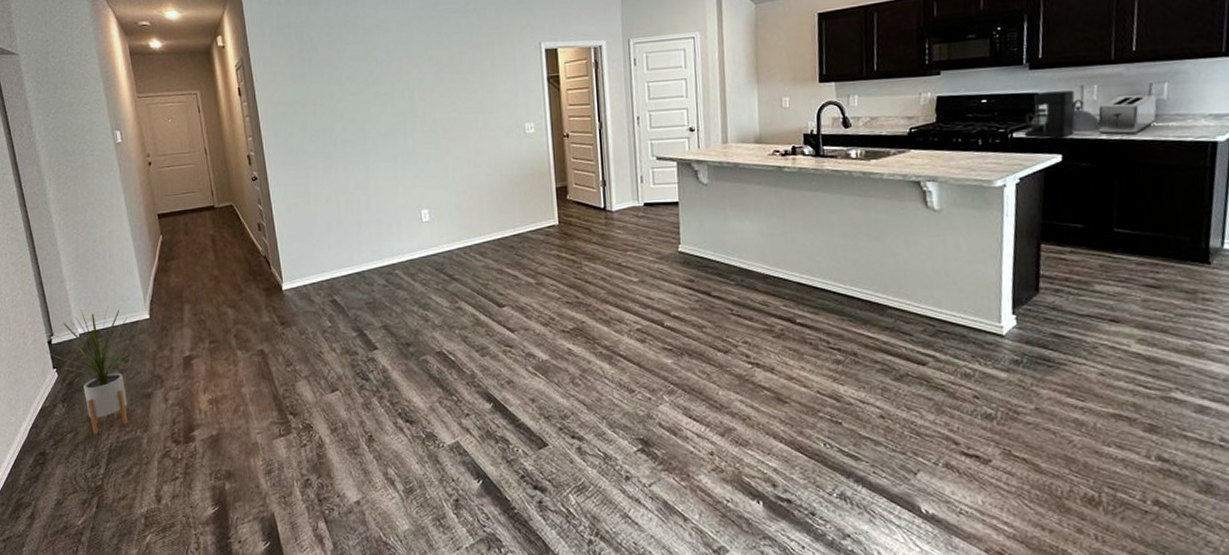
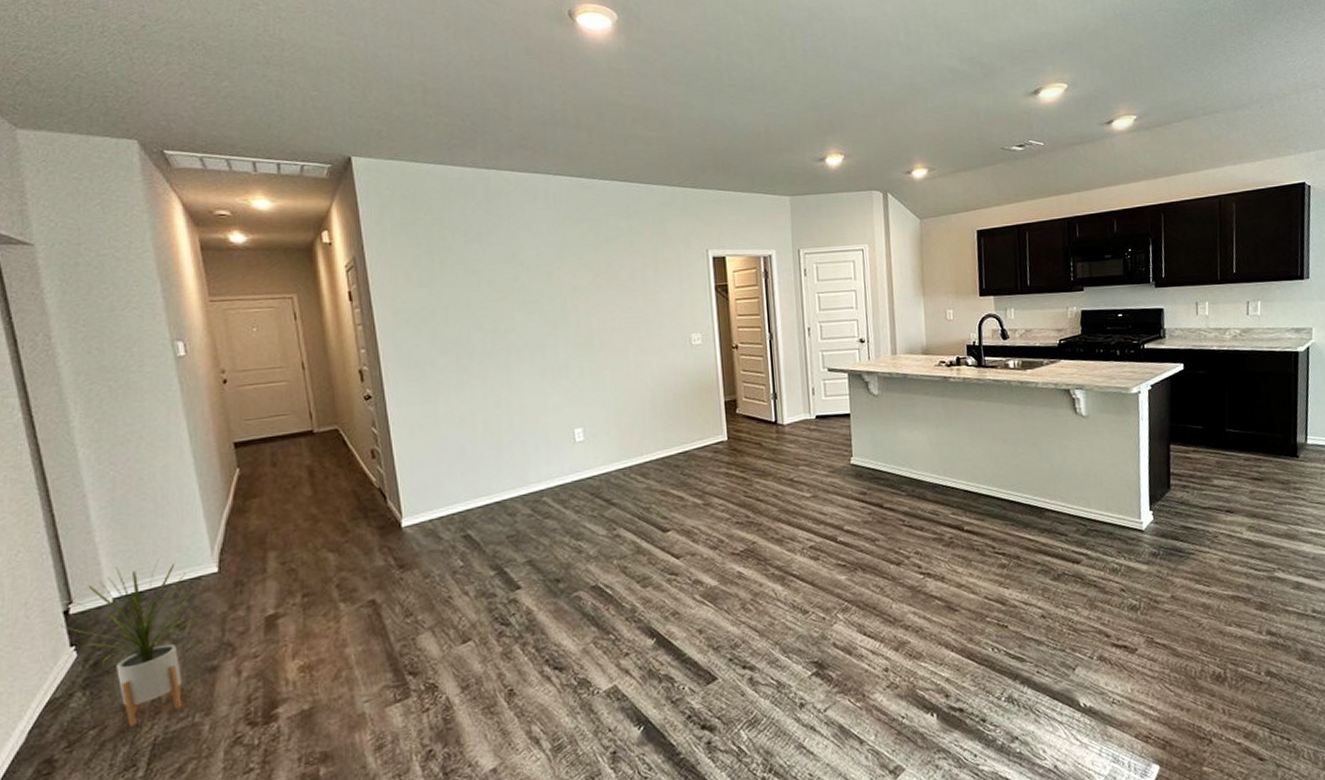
coffee maker: present [1024,90,1075,139] -> none [1153,306,1192,349]
kettle: present [1071,98,1100,132] -> none [1190,314,1212,344]
toaster: present [1097,94,1157,135] -> none [1210,311,1254,346]

